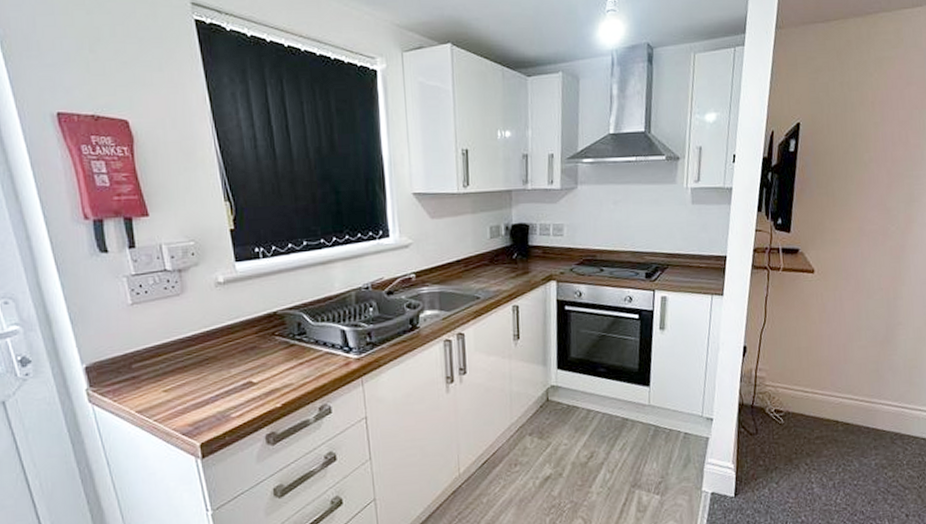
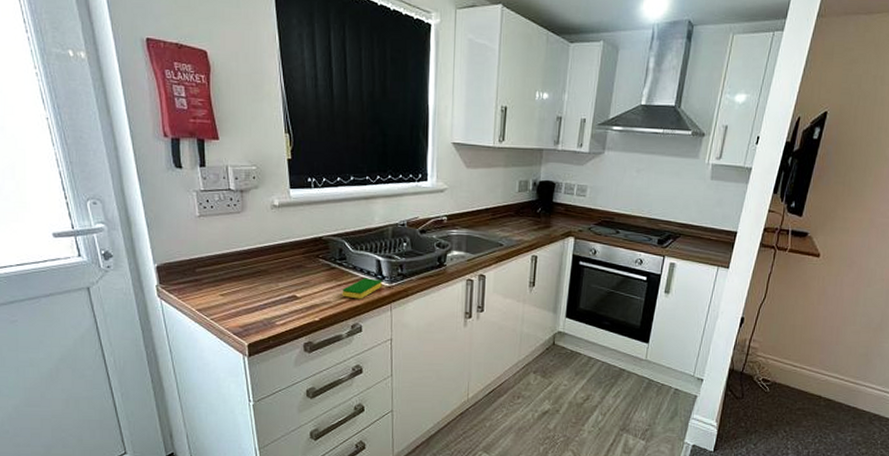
dish sponge: none [304,351,350,377] -> present [342,278,382,299]

